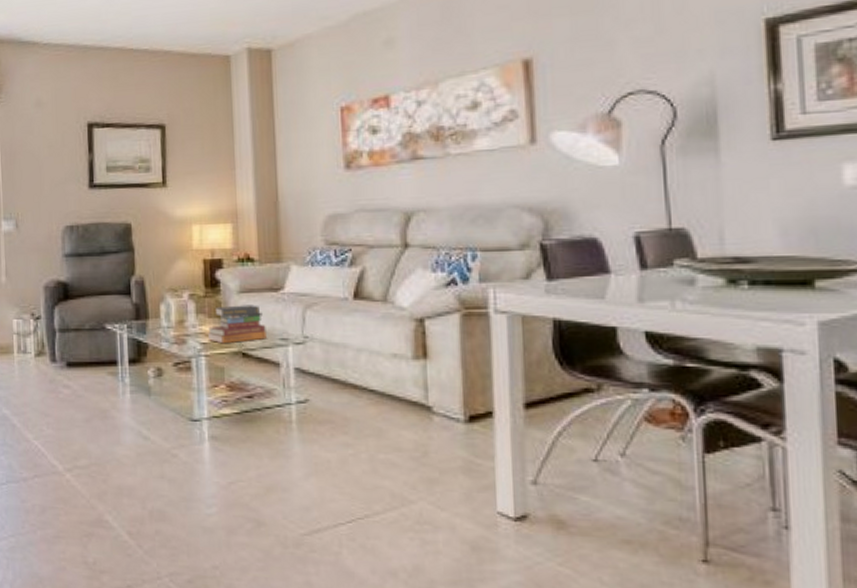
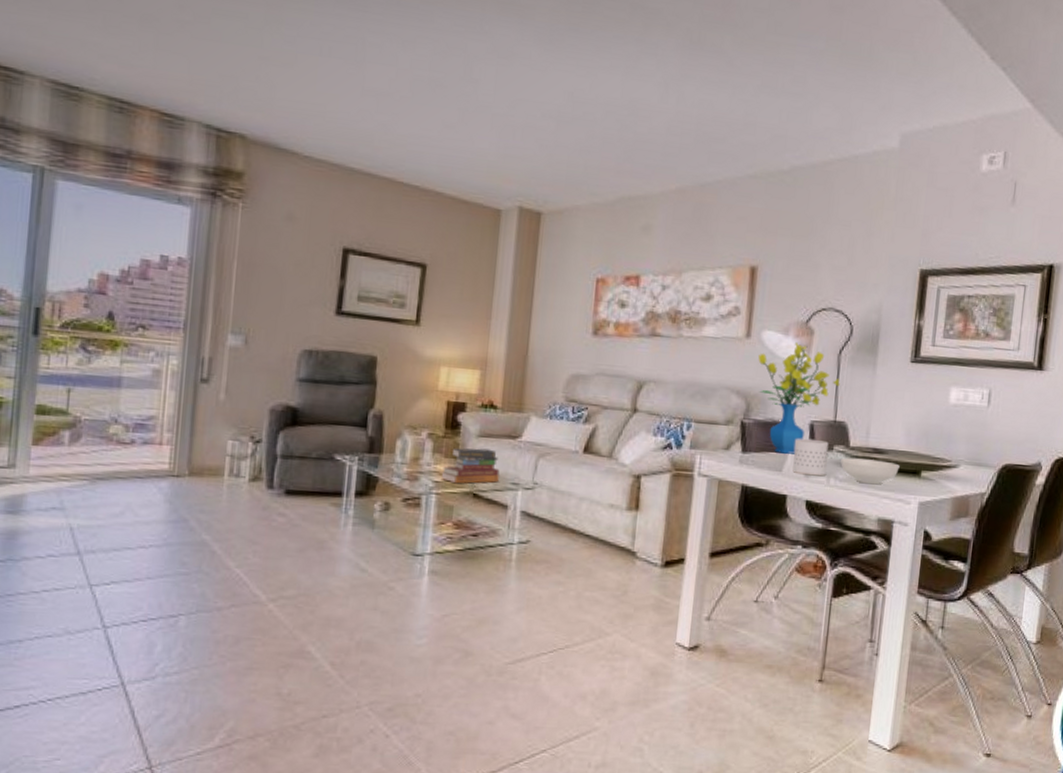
bouquet: none [550,140,669,276] -> present [758,343,840,454]
mug: none [616,254,668,300] -> present [792,438,829,477]
bowl: none [685,272,779,304] -> present [840,457,900,485]

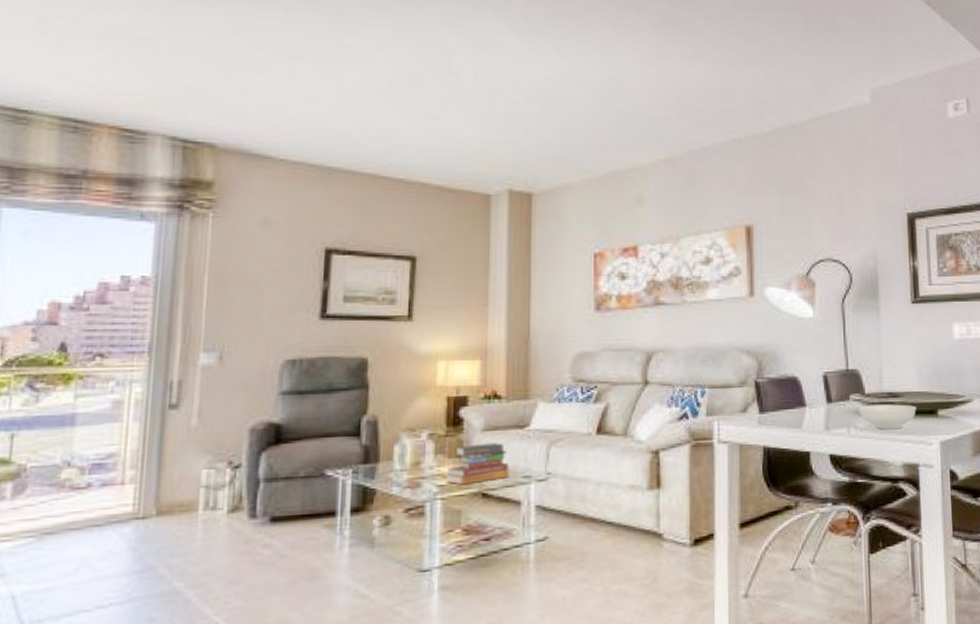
bouquet: present [758,343,840,454] -> none [764,296,847,409]
mug: present [792,438,829,477] -> none [810,390,845,429]

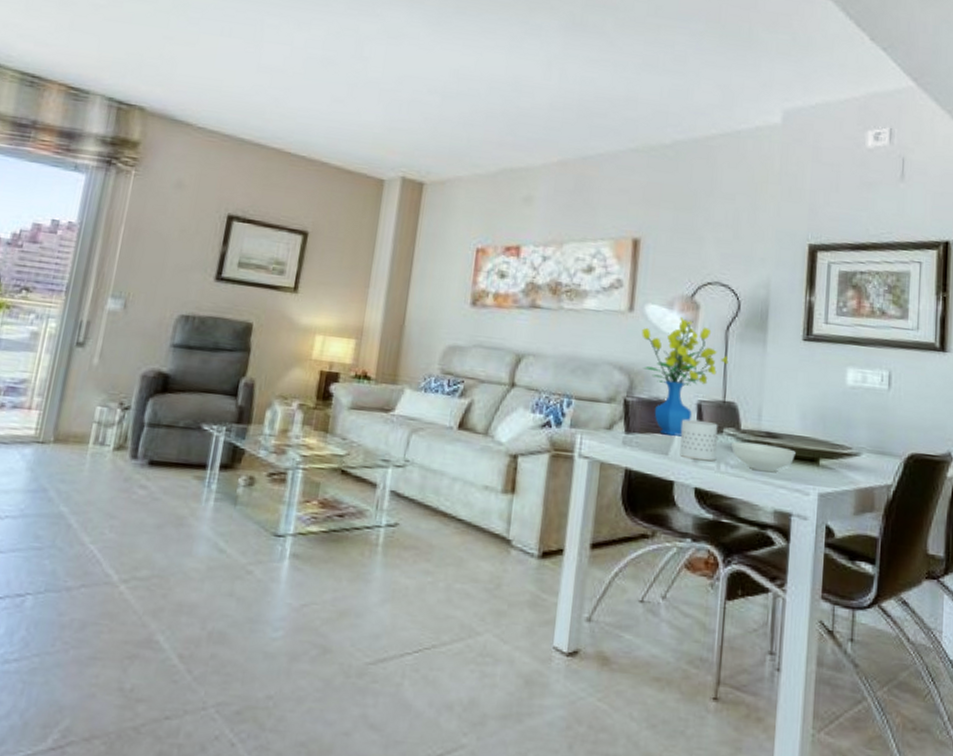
books: present [445,443,509,485] -> none [309,420,370,459]
bouquet: none [764,296,847,409] -> present [642,317,729,436]
mug: none [810,390,845,429] -> present [680,419,718,462]

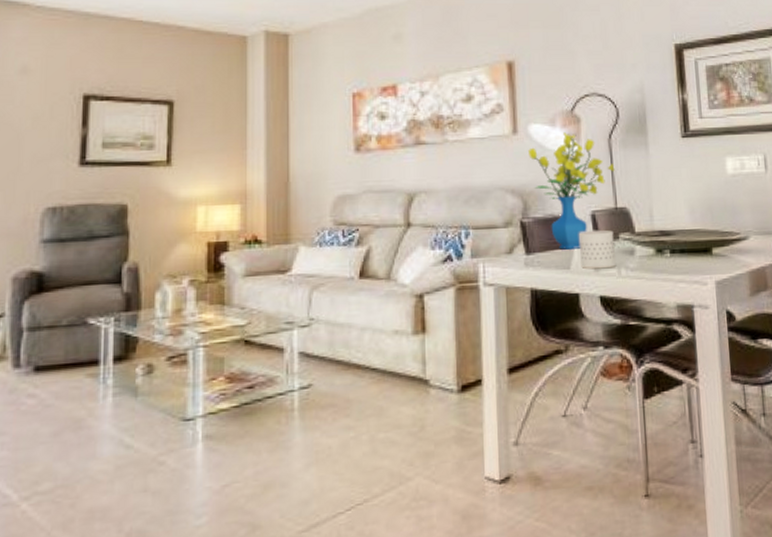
bowl: present [730,441,796,473] -> none [628,242,690,270]

